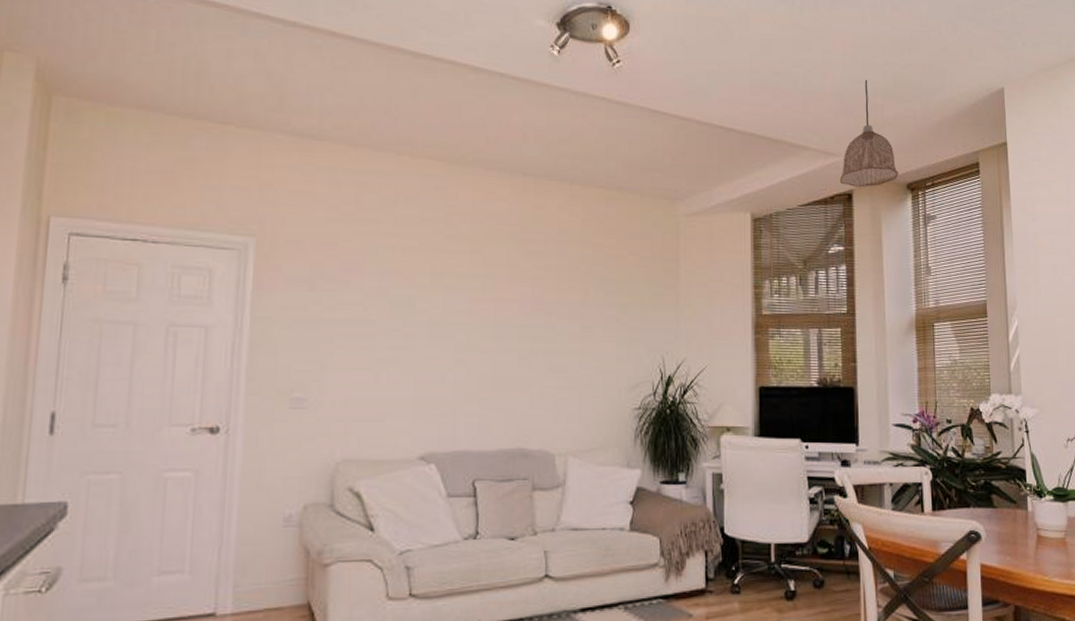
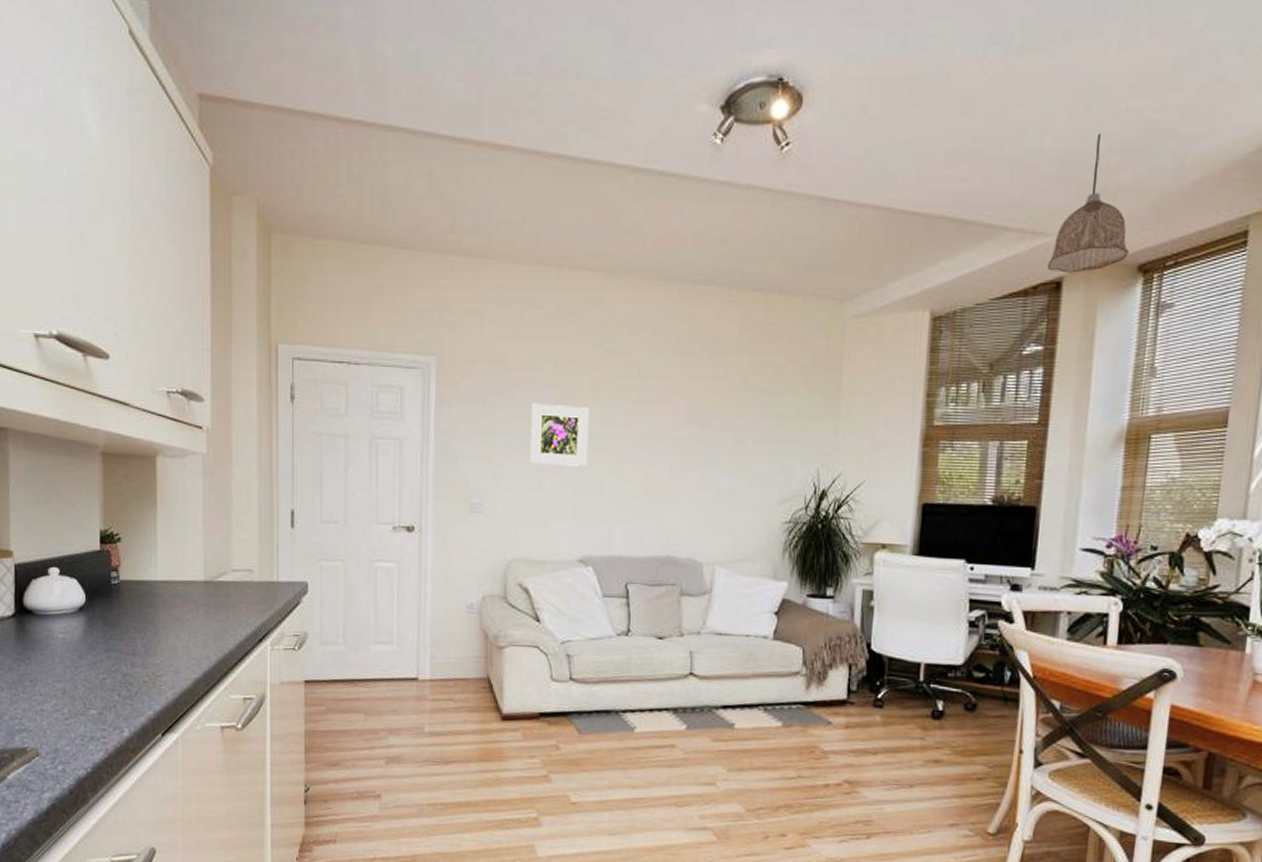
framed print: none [363,289,431,356] -> present [529,403,590,466]

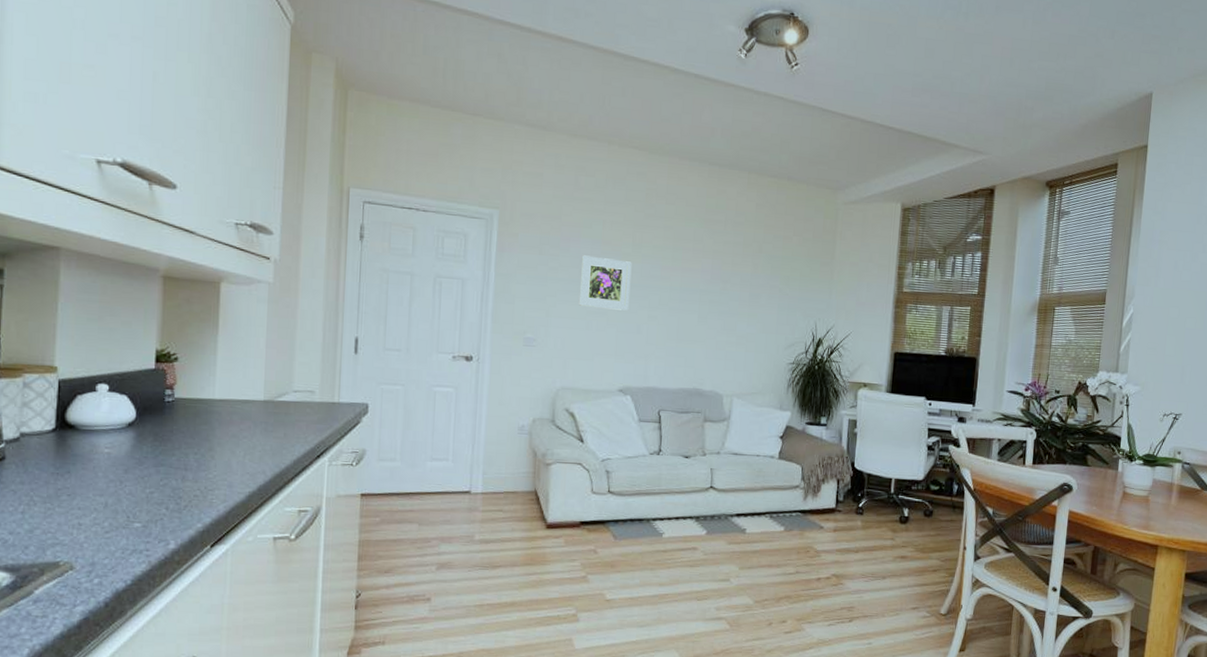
pendant lamp: present [1047,134,1129,273] -> none [984,84,1040,184]

